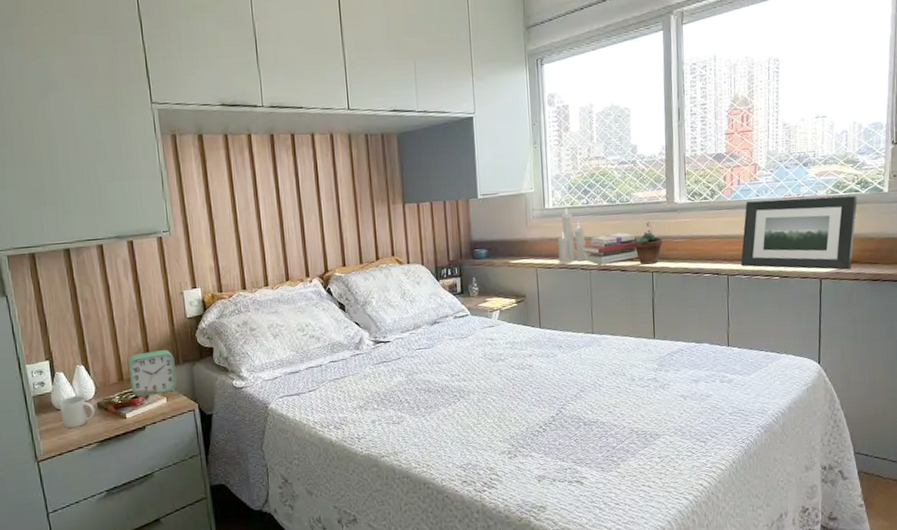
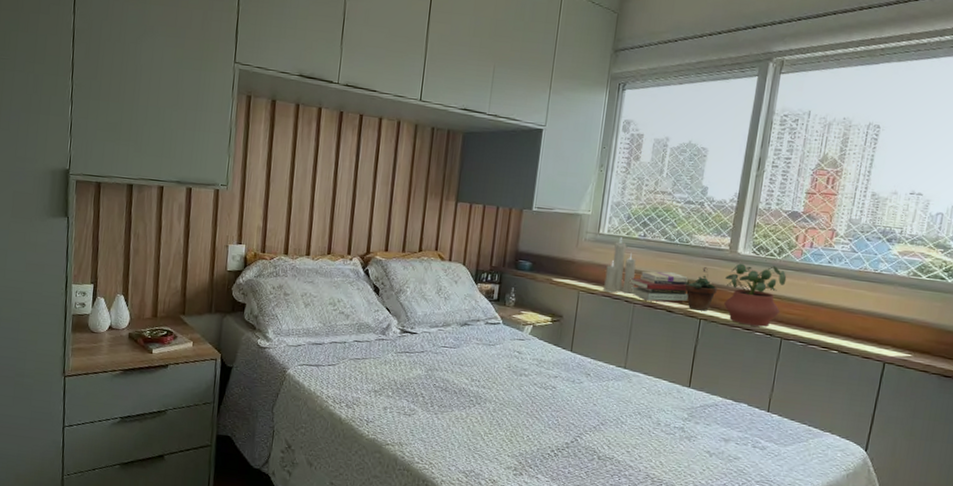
mug: present [59,395,96,429] -> none [94,322,126,353]
alarm clock: present [127,349,177,397] -> none [162,295,208,338]
potted plant: none [668,208,723,270] -> present [724,263,787,327]
picture frame: present [741,196,858,270] -> none [798,267,942,360]

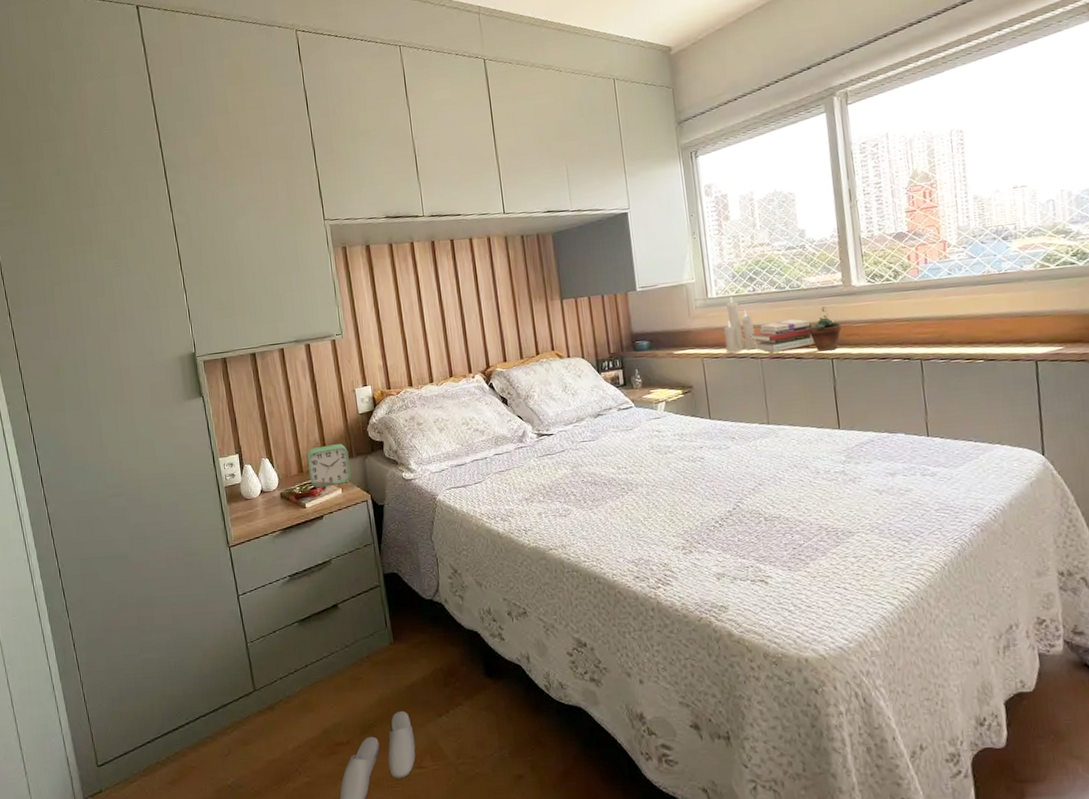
alarm clock: none [162,295,208,338] -> present [306,443,351,488]
potted plant: present [724,263,787,327] -> none [846,290,913,355]

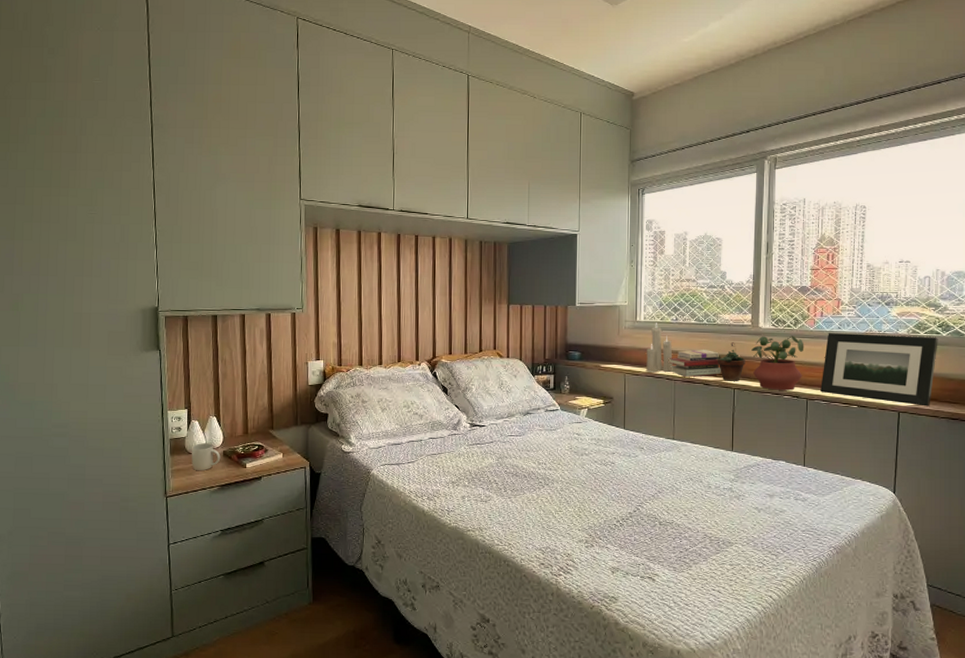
mug: none [247,486,279,517] -> present [191,442,221,471]
alarm clock: present [306,443,351,488] -> none [253,410,294,451]
potted plant: none [846,290,913,355] -> present [751,336,804,391]
picture frame: none [935,269,1075,351] -> present [820,333,938,407]

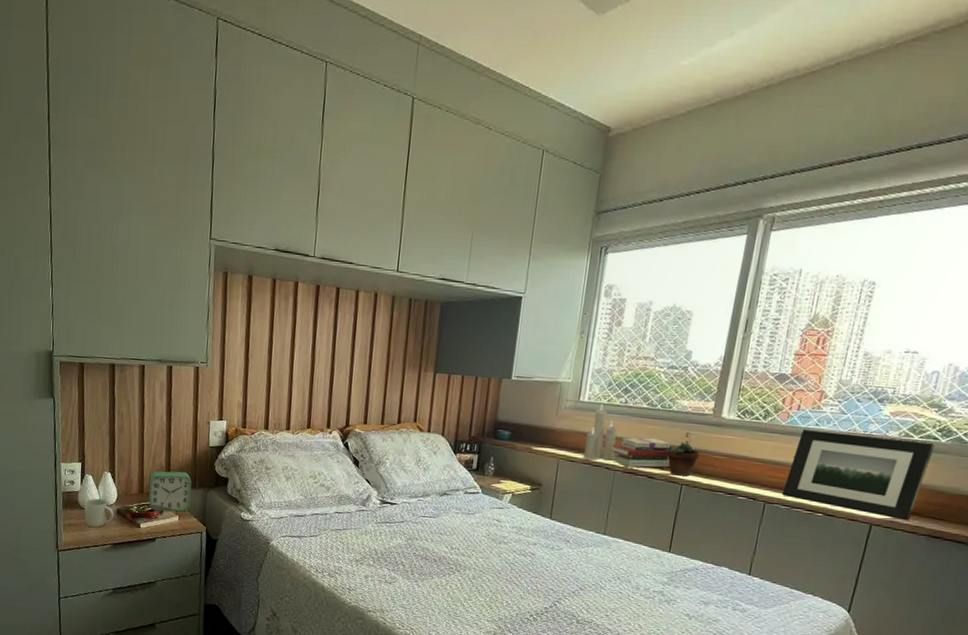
alarm clock: none [253,410,294,451] -> present [149,471,192,512]
potted plant: present [751,336,804,391] -> none [707,428,772,491]

